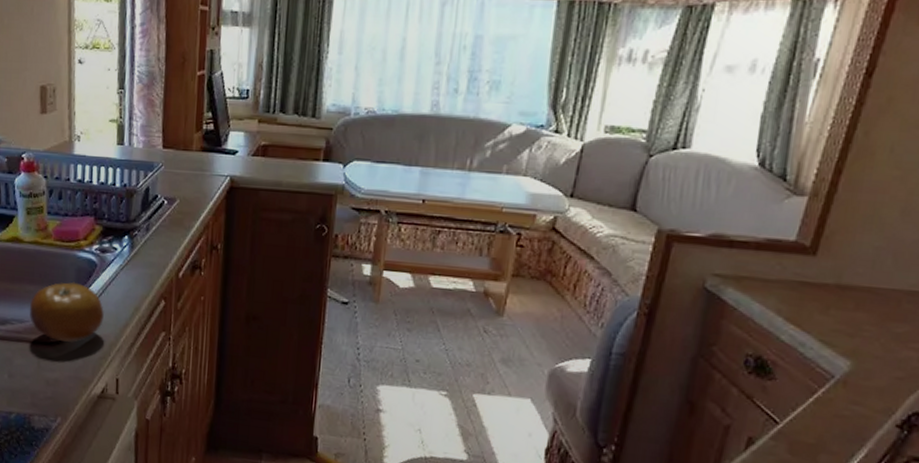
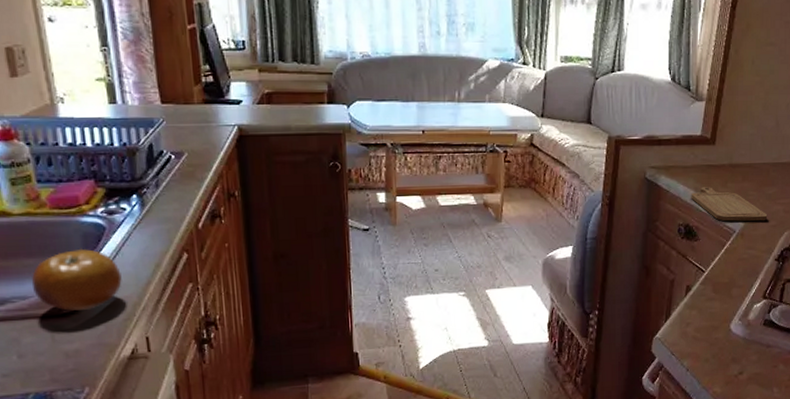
chopping board: none [769,310,891,370] -> present [691,187,768,222]

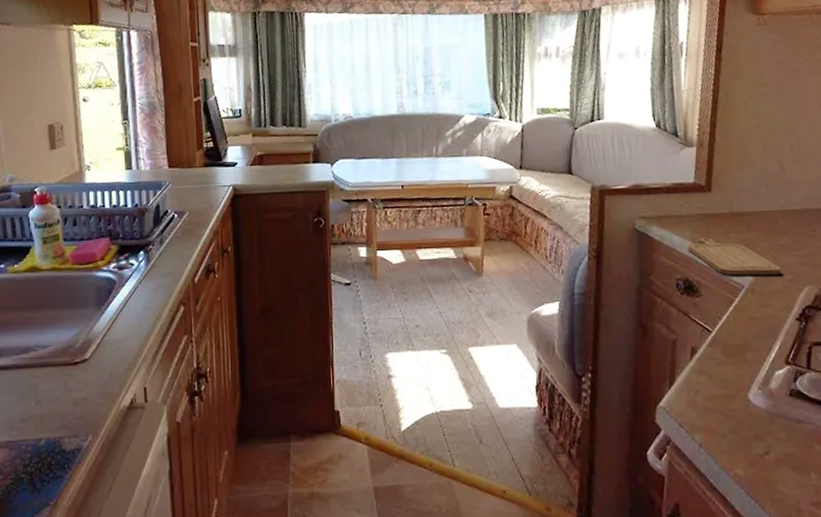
fruit: present [31,248,122,311] -> none [52,301,127,360]

